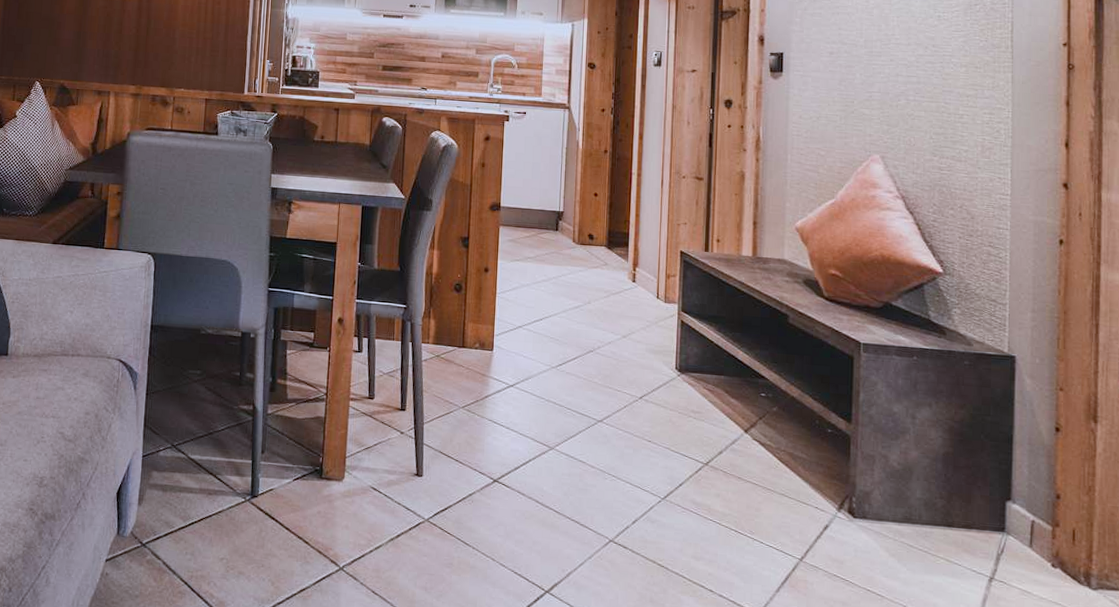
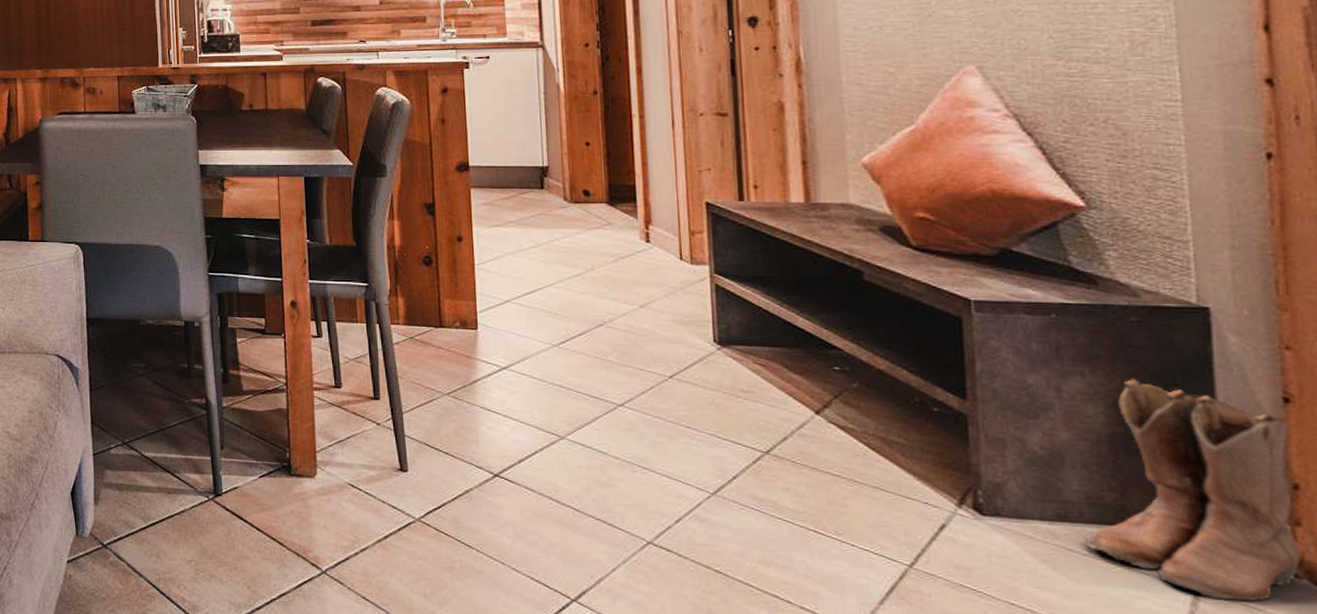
boots: none [921,409,1060,587] -> present [1084,378,1301,602]

